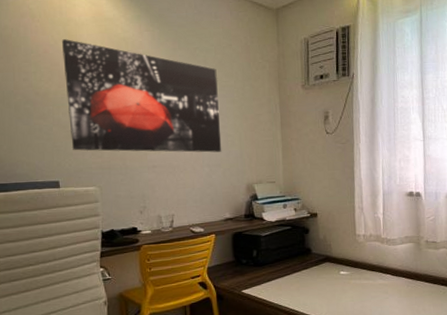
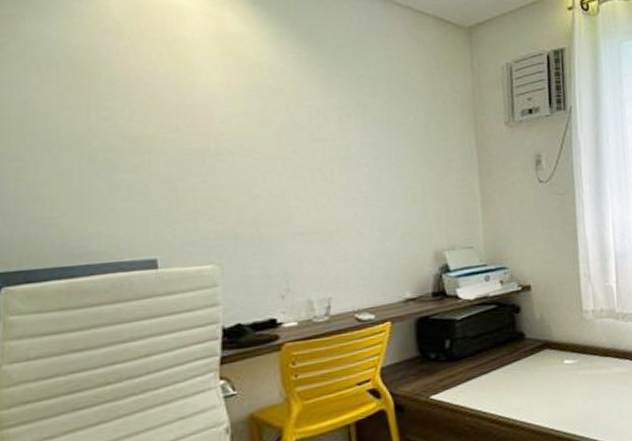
wall art: present [61,39,222,153] -> none [163,63,399,216]

